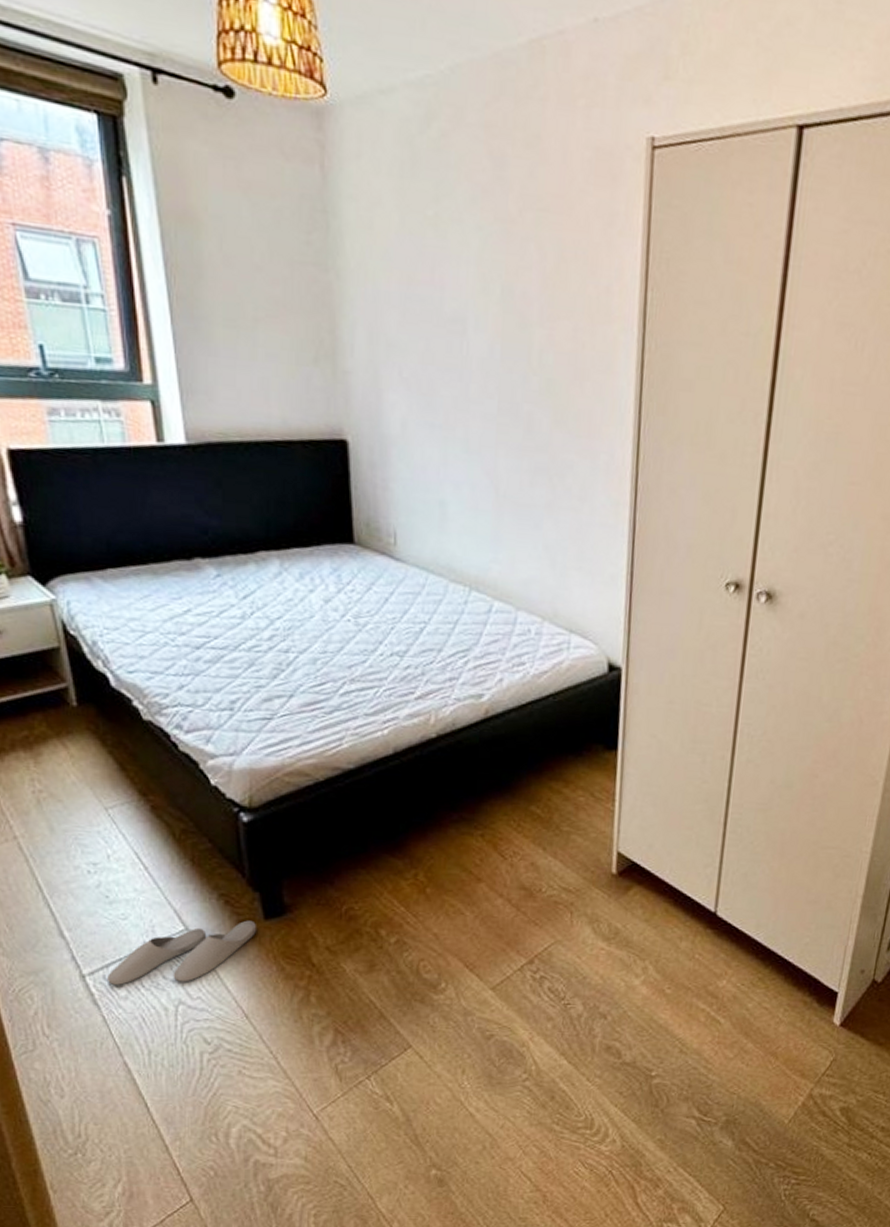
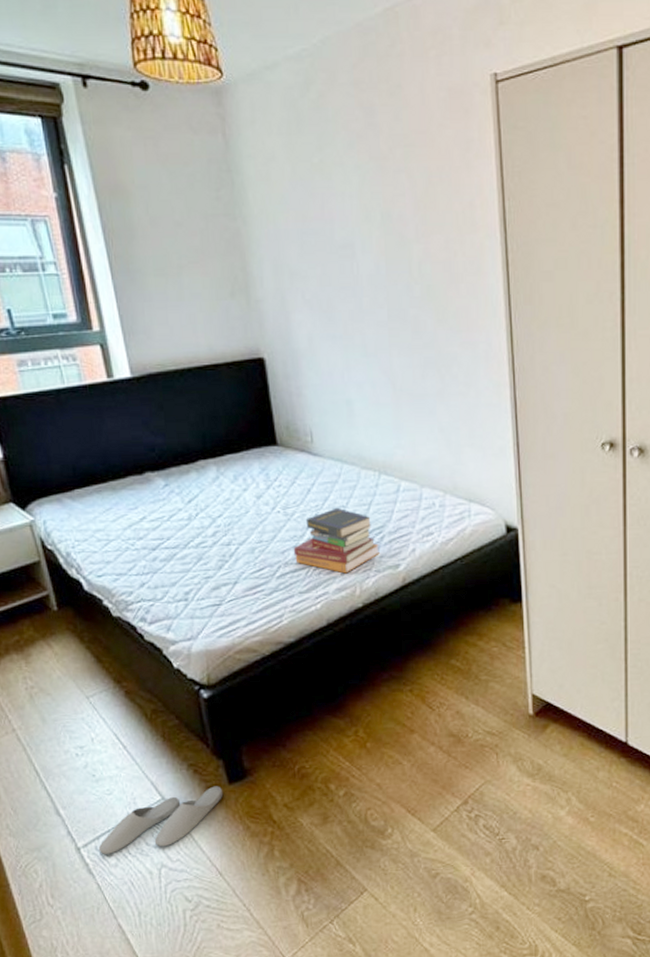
books: none [362,622,462,699] -> present [293,507,380,574]

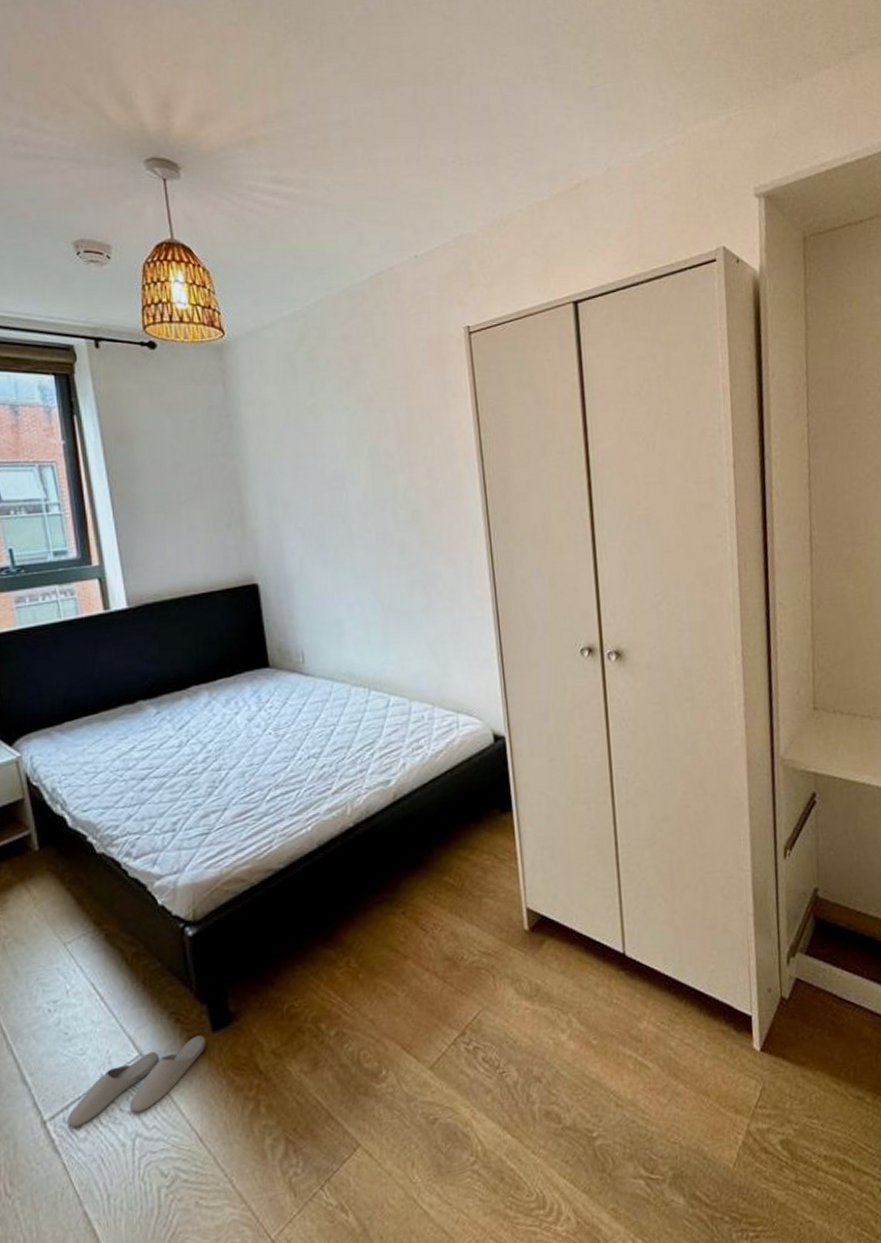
books: present [293,507,380,574] -> none [284,726,370,793]

